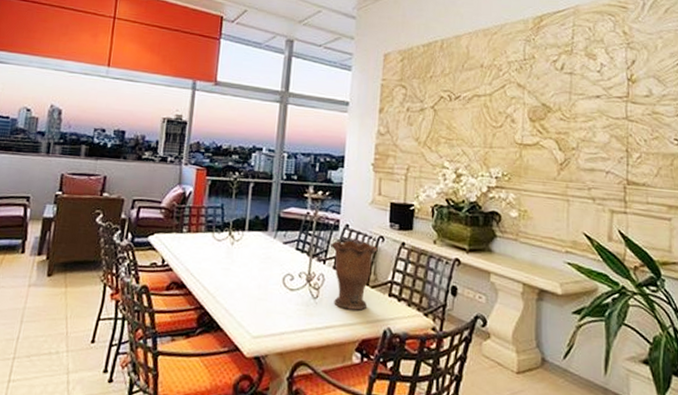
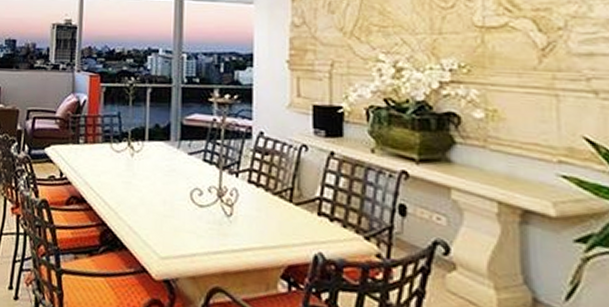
vase: present [331,240,378,311] -> none [243,150,301,231]

